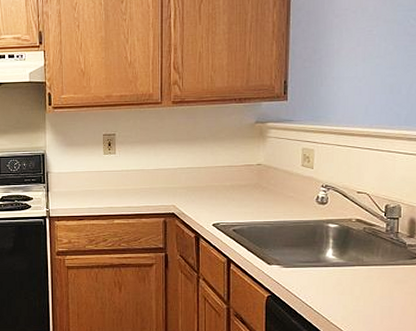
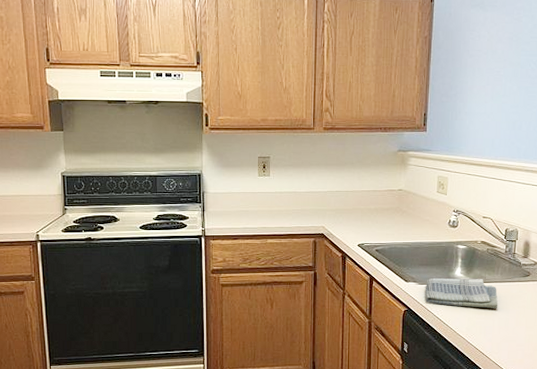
dish towel: none [292,261,379,295] -> present [425,279,498,308]

